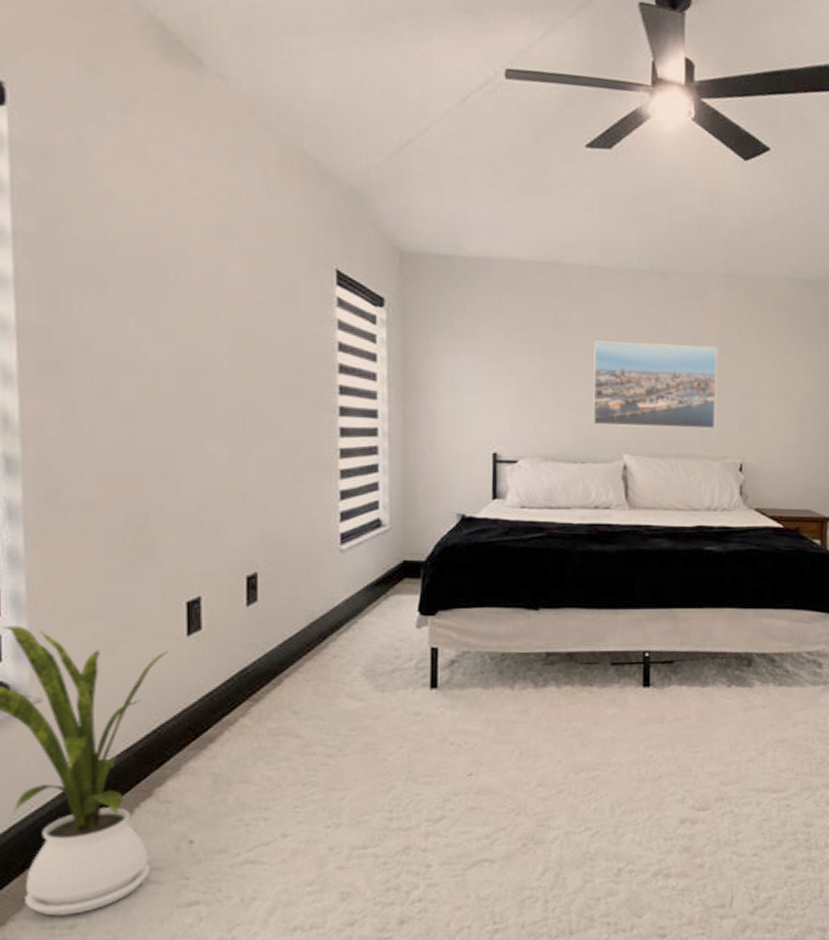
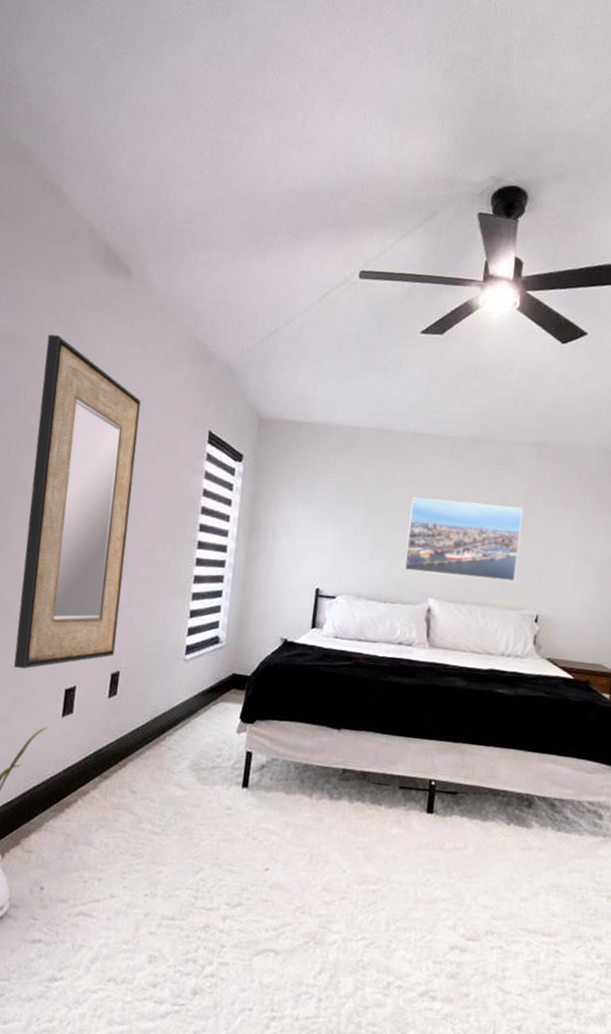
home mirror: none [92,145,248,584] -> present [14,334,141,669]

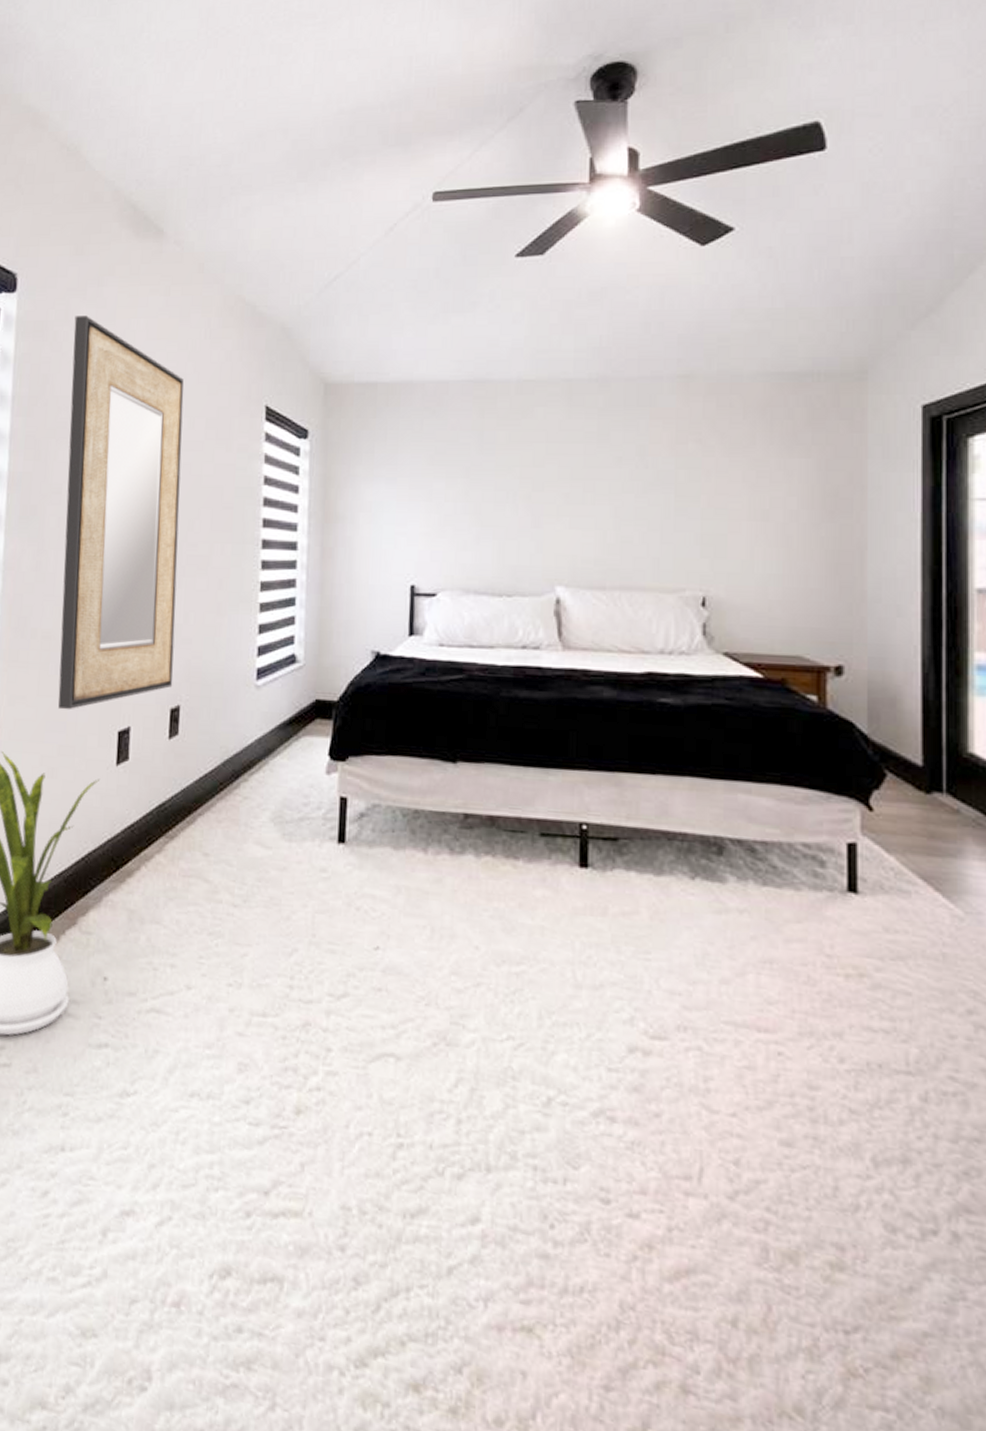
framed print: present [404,497,523,582] -> none [520,458,671,556]

